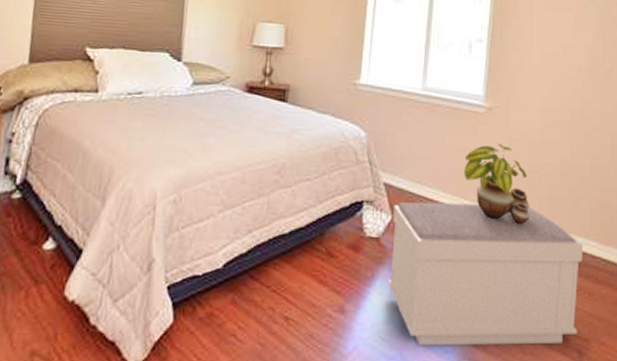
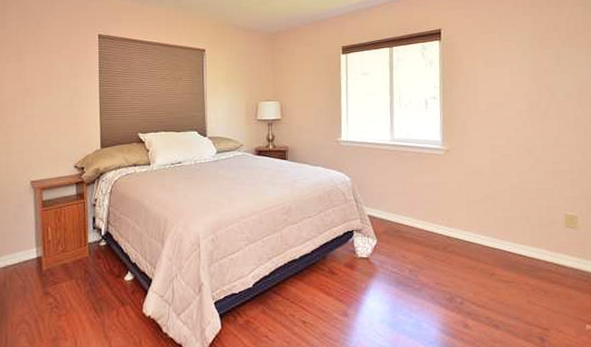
bench: present [388,201,584,346] -> none [378,226,538,339]
potted plant: present [463,143,530,226] -> none [430,177,489,241]

